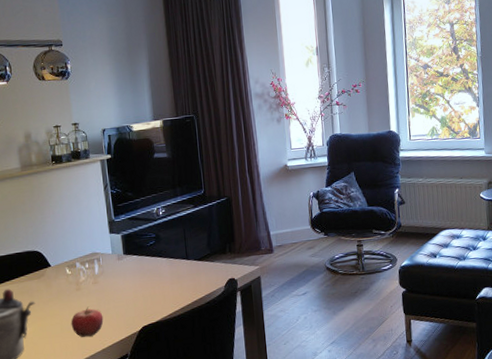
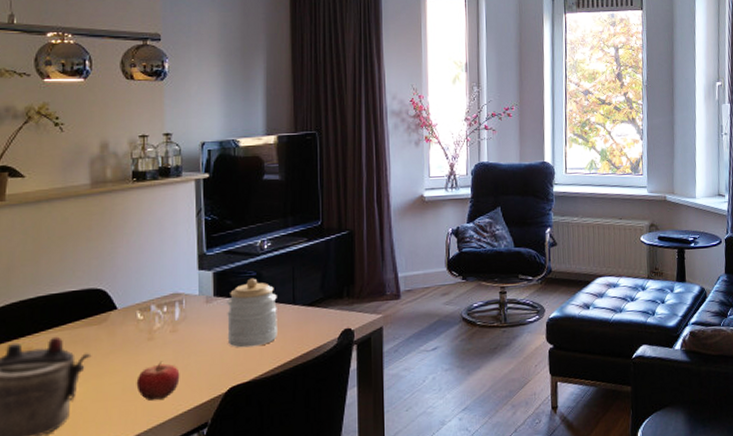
jar: none [134,239,176,295] -> present [227,278,277,348]

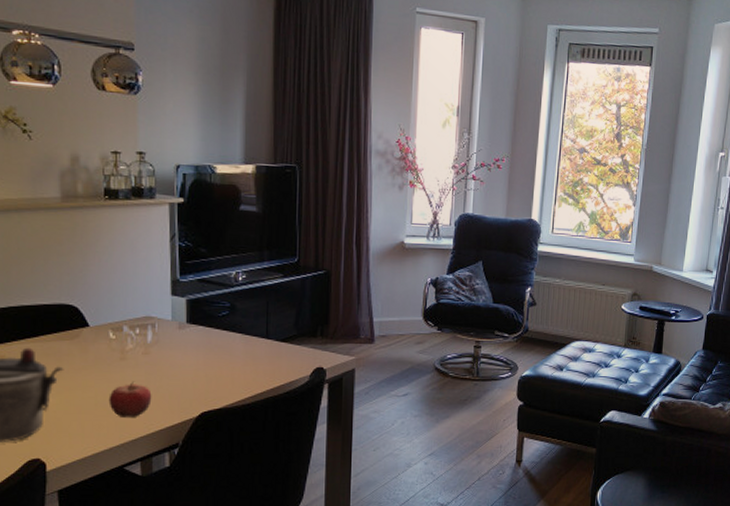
jar: present [227,278,277,348] -> none [199,309,250,376]

